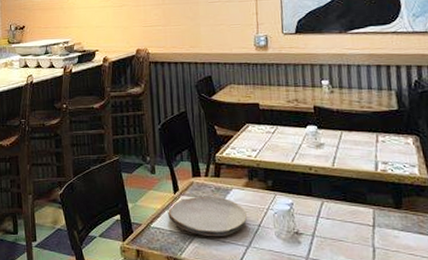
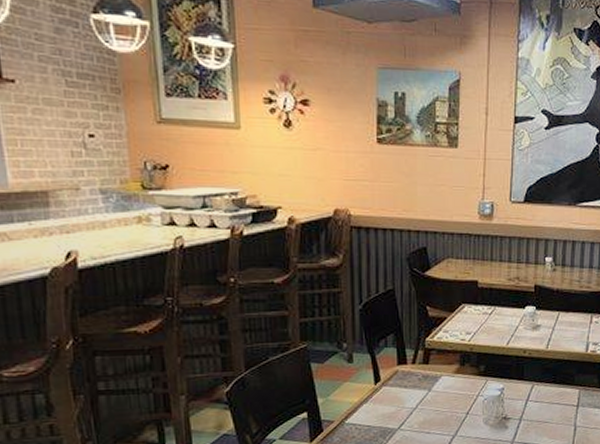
plate: present [168,197,248,236] -> none [367,386,456,429]

